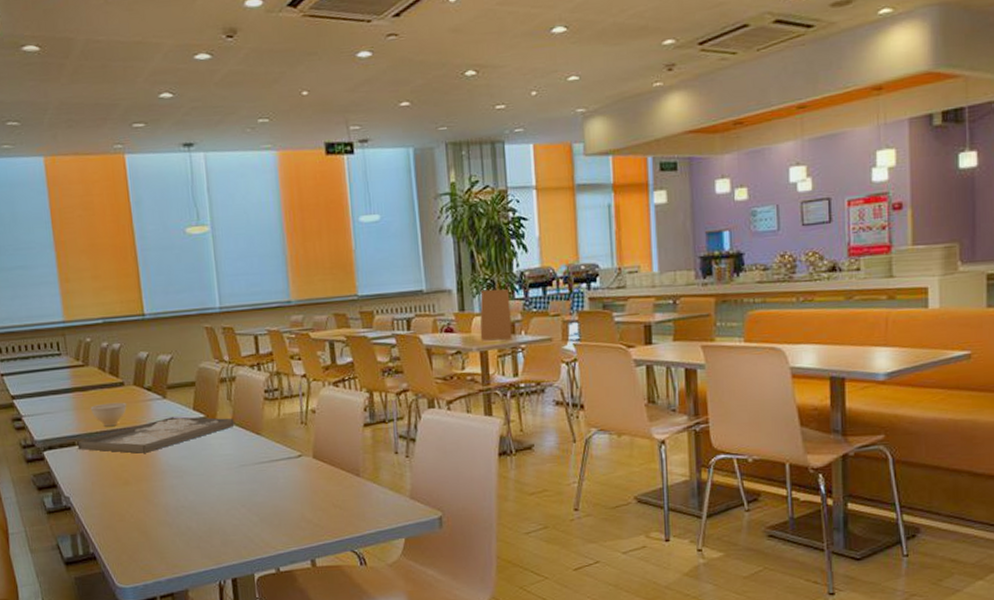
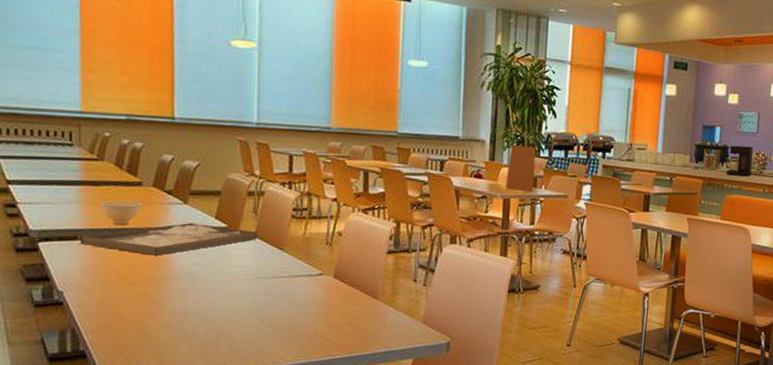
coffee maker: none [742,248,778,287] -> present [725,145,754,177]

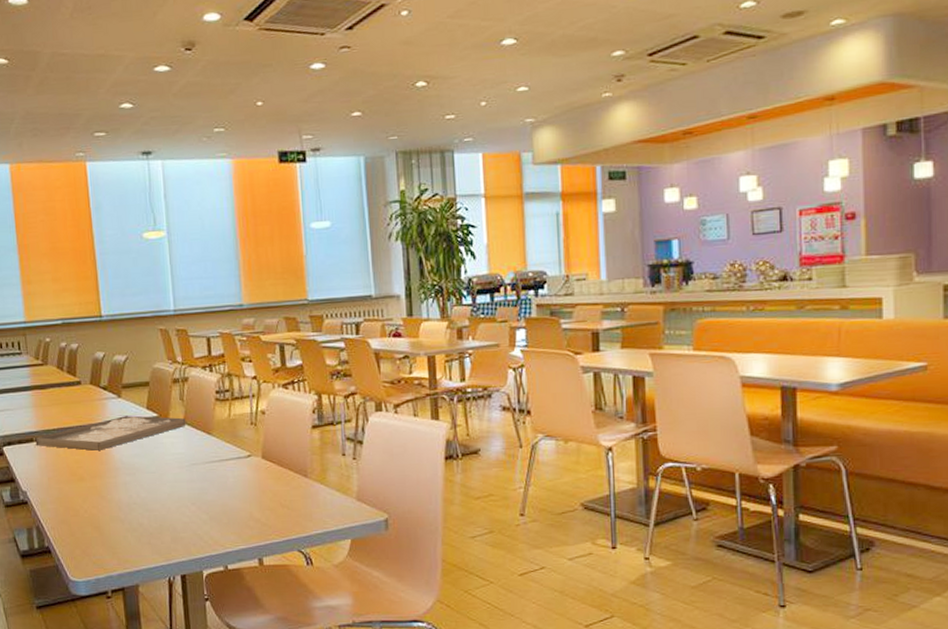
bowl: present [100,200,143,225] -> none [48,400,84,424]
paper bag: present [505,145,536,192] -> none [427,295,460,346]
coffee maker: present [725,145,754,177] -> none [691,257,727,296]

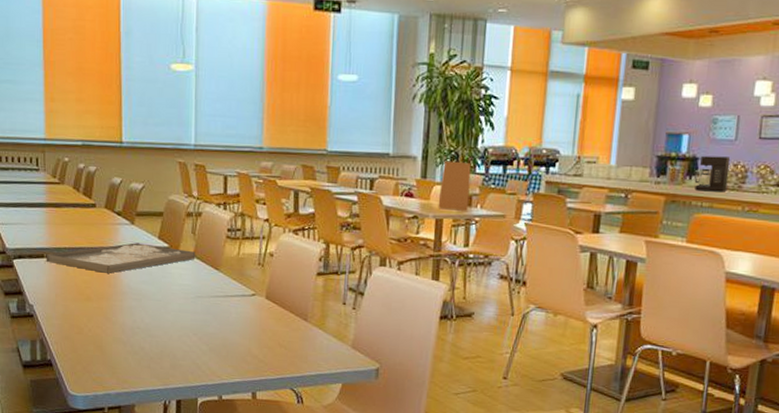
paper bag: none [427,295,460,346] -> present [438,160,472,211]
coffee maker: none [691,257,727,296] -> present [694,155,731,192]

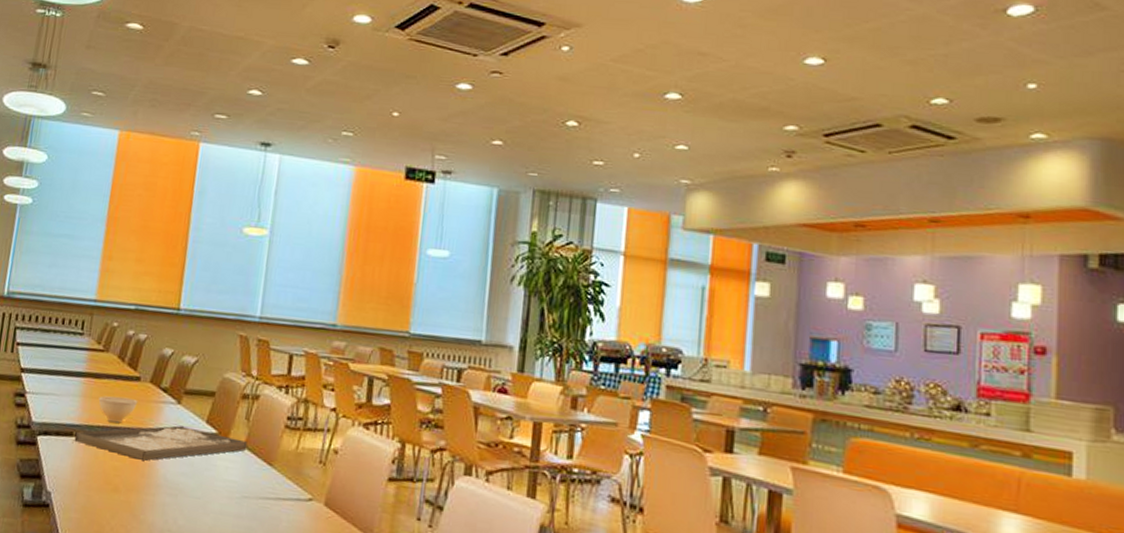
bowl: none [61,221,97,244] -> present [98,396,138,424]
paper bag: present [438,160,472,211] -> none [536,353,578,415]
coffee maker: present [694,155,731,192] -> none [848,367,891,413]

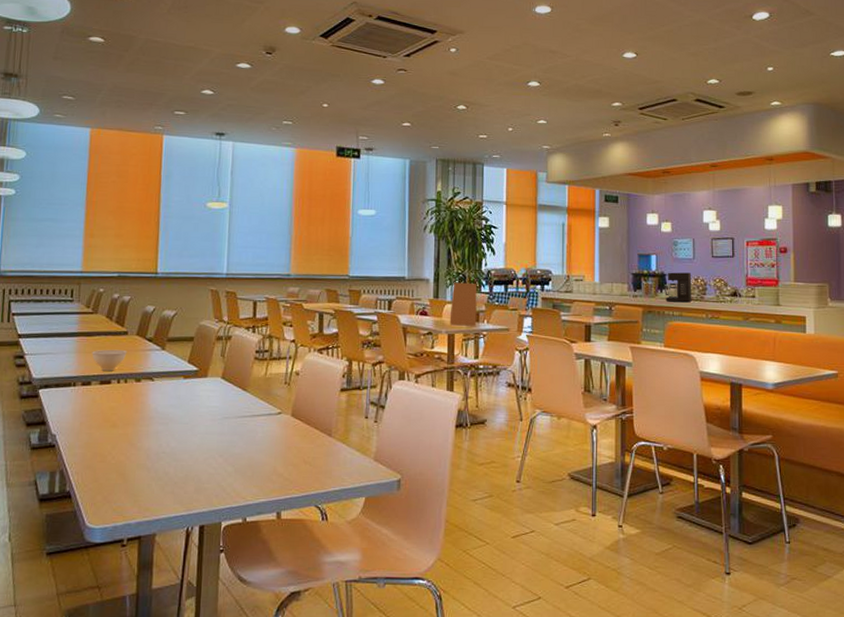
tray: present [74,425,248,461] -> none [73,367,224,399]
paper bag: none [536,353,578,415] -> present [449,282,477,326]
coffee maker: none [848,367,891,413] -> present [665,272,692,303]

